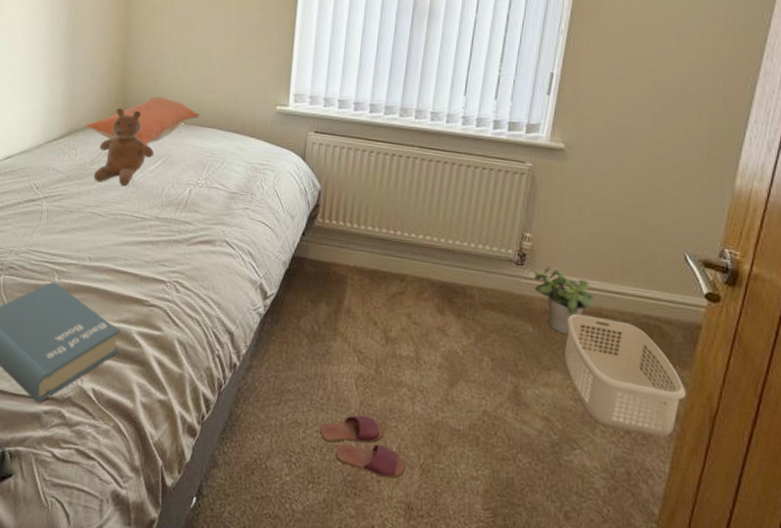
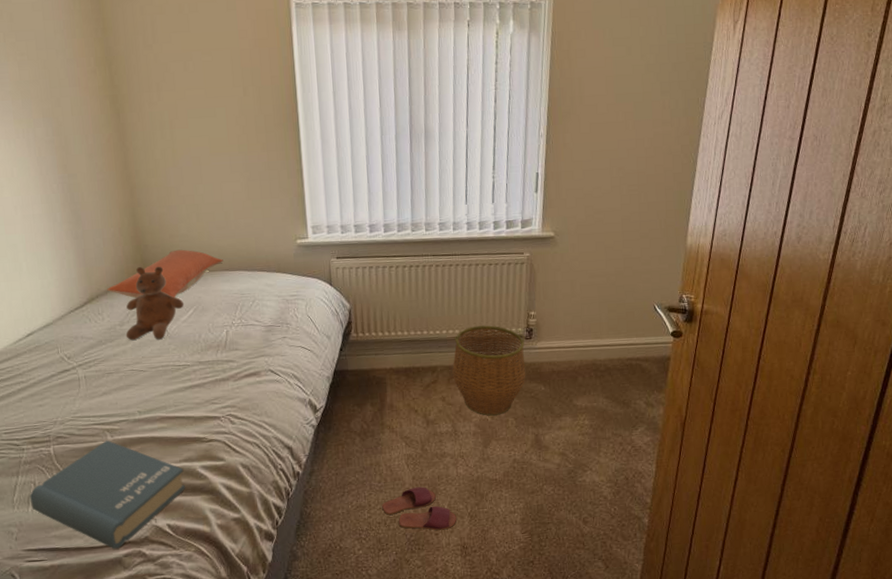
basket: none [423,236,516,351] -> present [452,325,526,416]
potted plant: present [533,266,594,335] -> none [540,335,589,386]
clothes hamper: present [564,313,687,438] -> none [570,367,664,449]

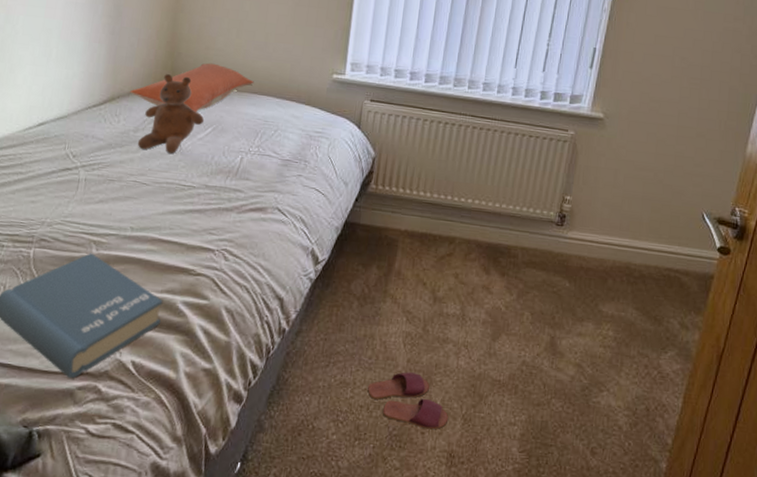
basket: present [452,325,526,416] -> none [471,200,556,306]

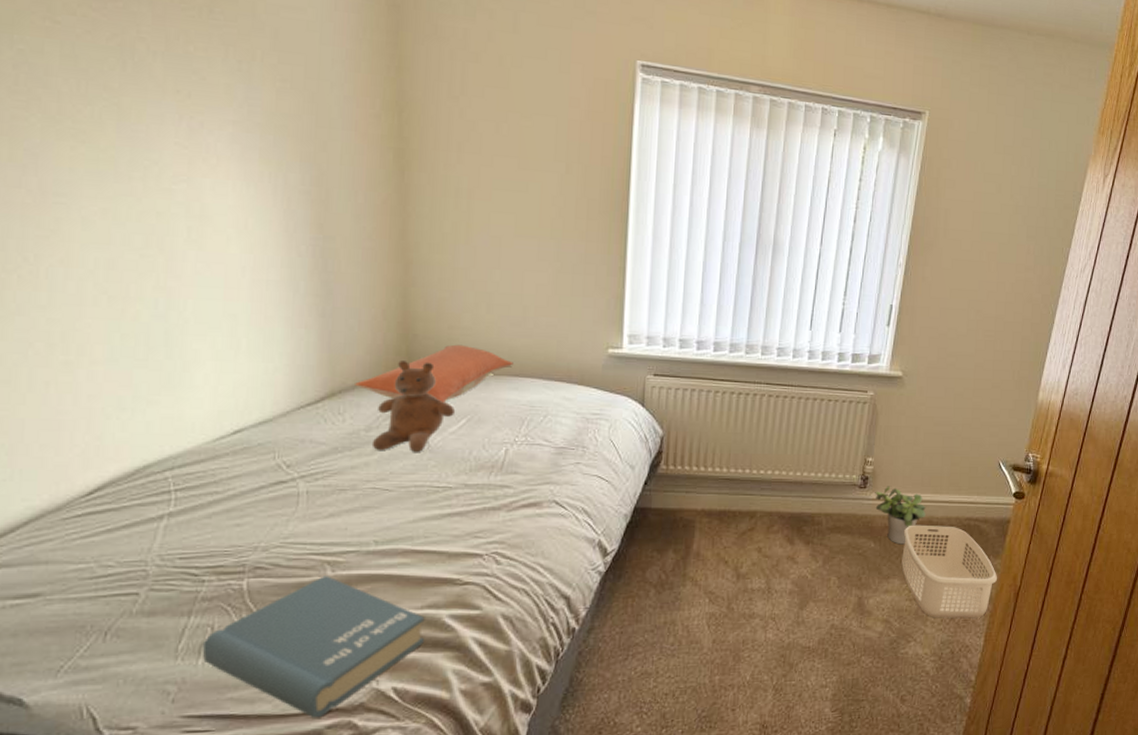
slippers: present [368,372,449,430] -> none [672,652,760,706]
potted plant: none [571,226,624,288] -> present [875,486,926,545]
clothes hamper: none [596,268,699,377] -> present [901,525,998,619]

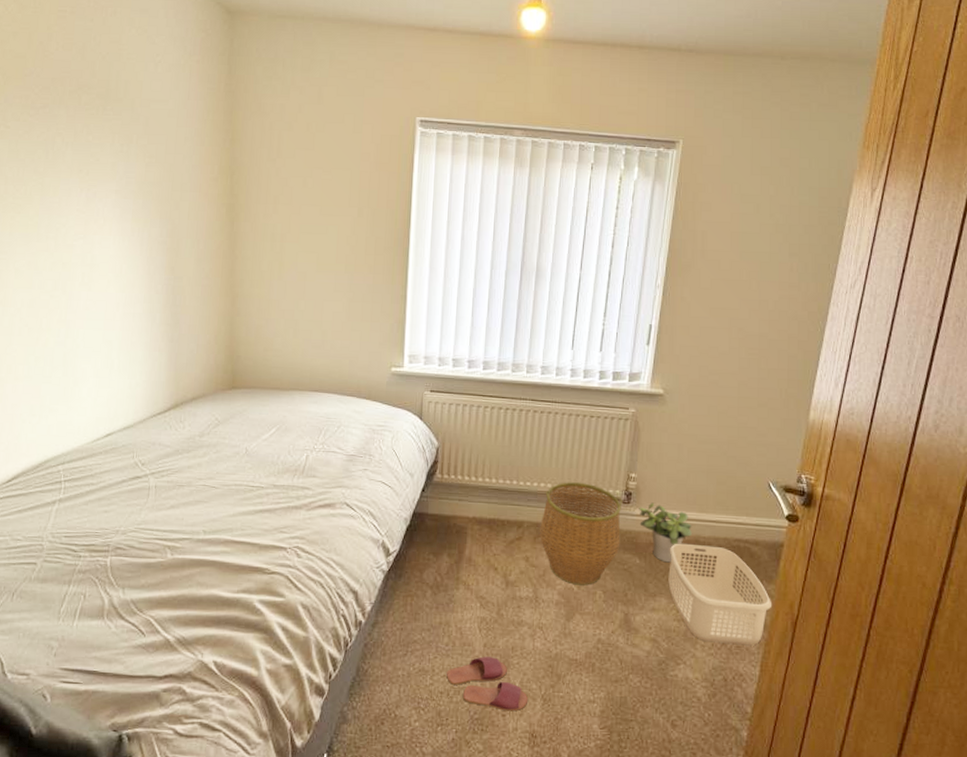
book: present [201,576,425,717] -> none [76,558,240,681]
pillow: present [355,344,514,402] -> none [193,364,314,413]
teddy bear: present [371,361,455,452] -> none [203,378,267,456]
slippers: none [672,652,760,706] -> present [447,656,529,712]
basket: none [773,469,859,573] -> present [540,482,623,586]

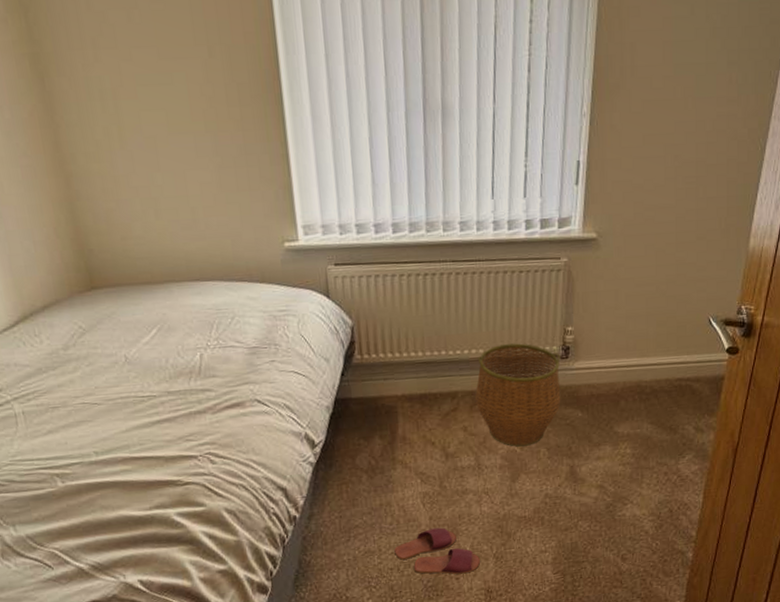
potted plant: present [639,502,692,563] -> none [578,354,633,412]
clothes hamper: present [668,543,773,646] -> none [611,388,714,480]

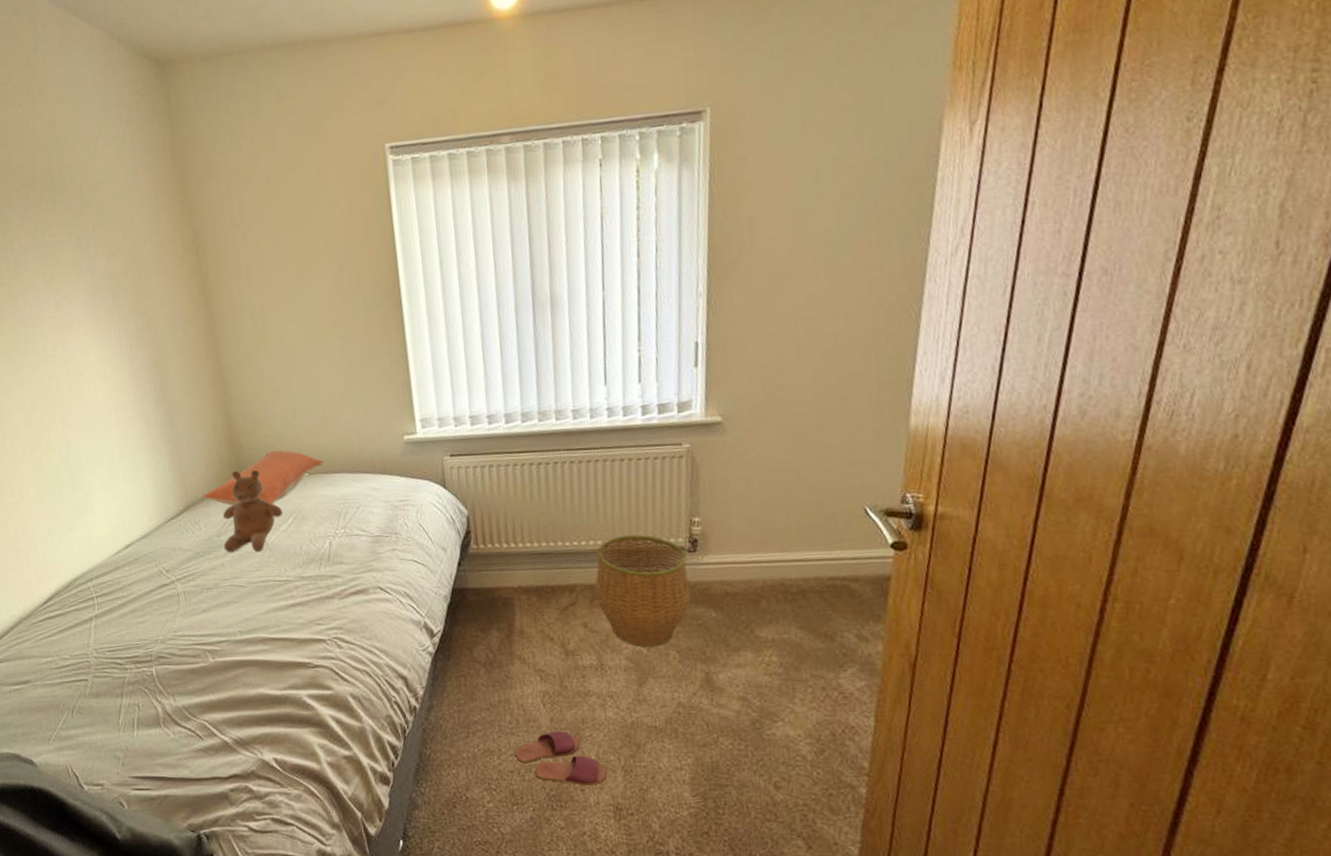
pillow: none [43,254,192,317] -> present [203,450,323,507]
teddy bear: none [70,275,144,368] -> present [223,469,283,553]

